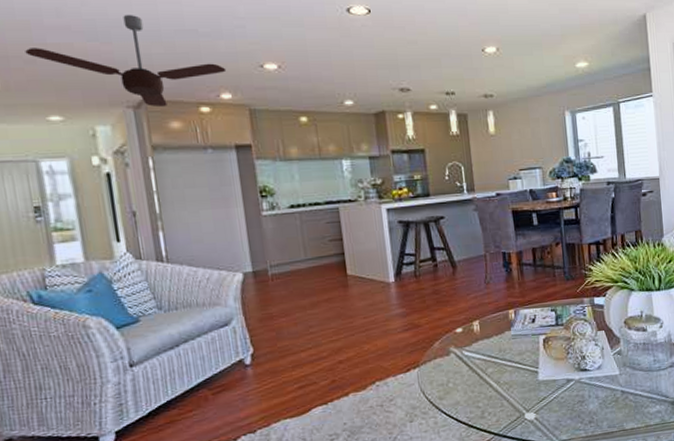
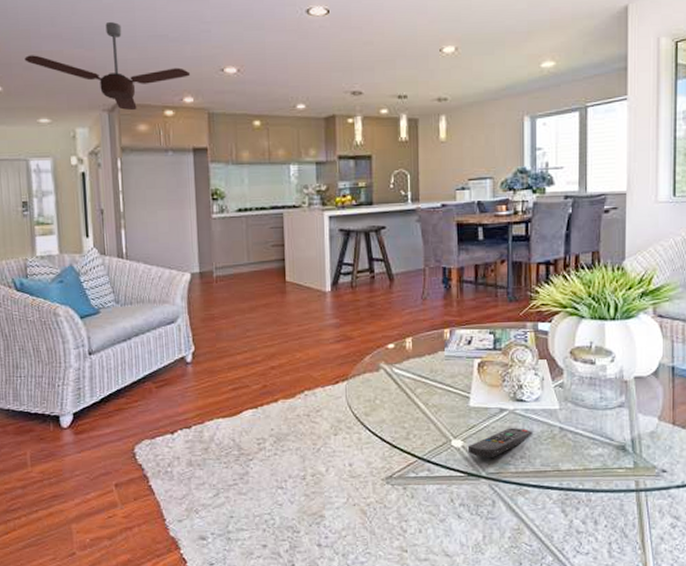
remote control: none [540,395,598,427] -> present [467,427,532,457]

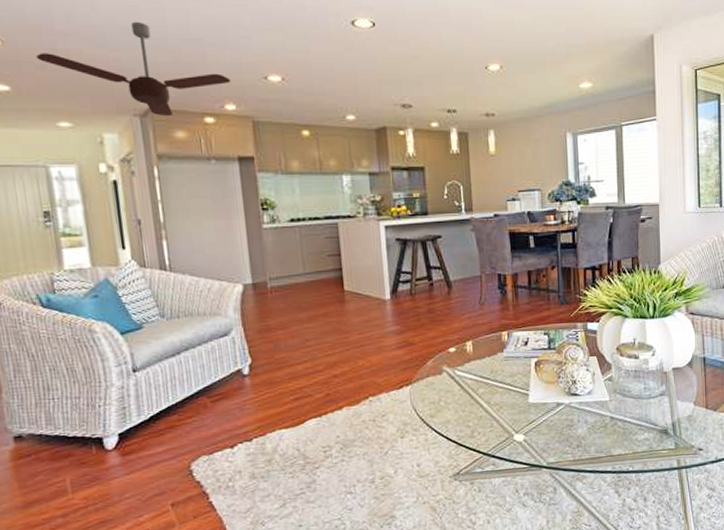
remote control: present [467,427,532,457] -> none [528,419,587,449]

